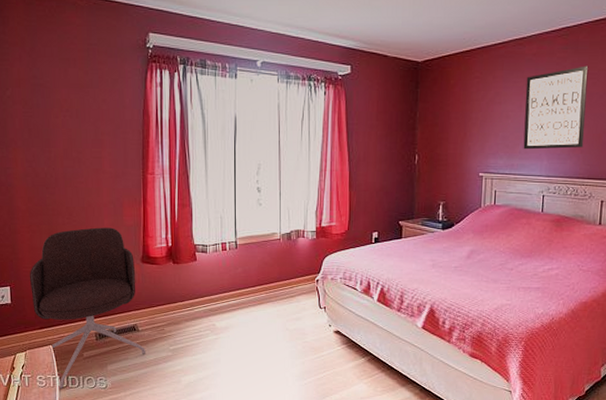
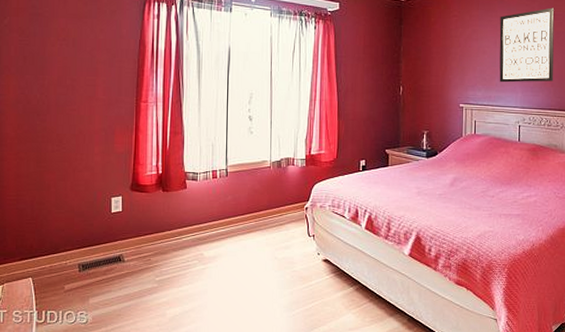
office chair: present [30,227,145,389] -> none [14,155,130,325]

